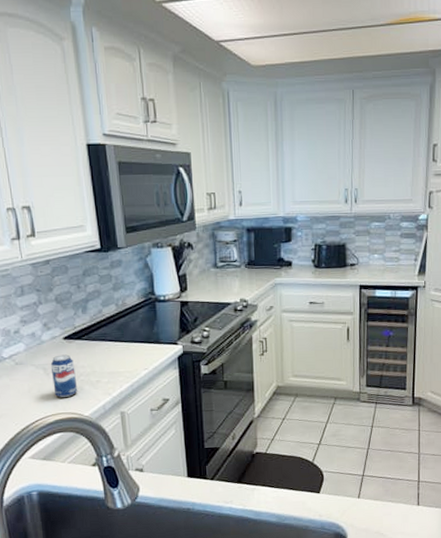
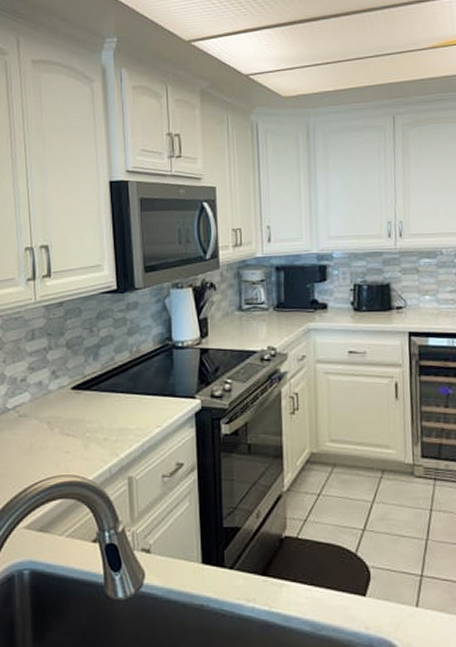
beverage can: present [50,354,78,397] -> none [55,407,83,457]

